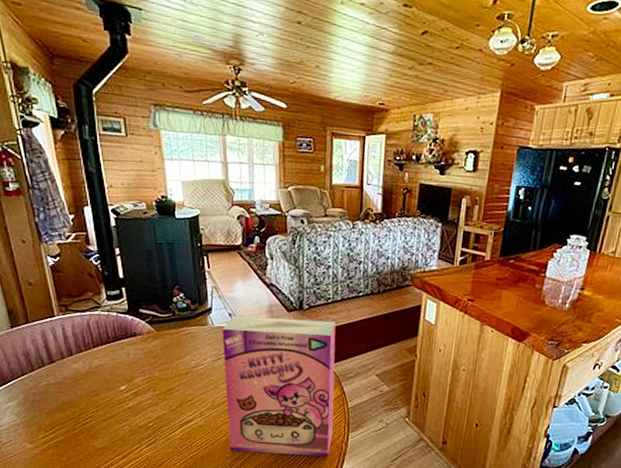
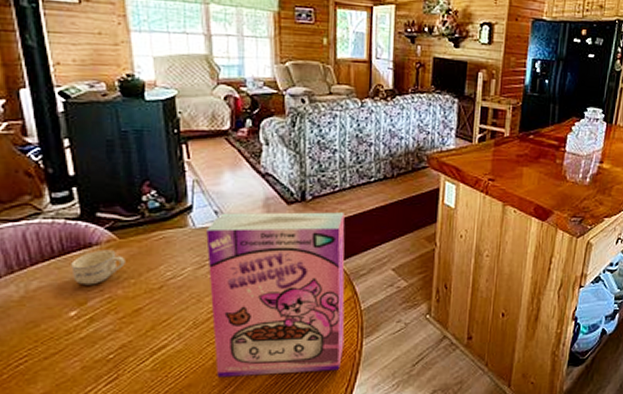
cup: none [121,339,161,367] -> present [71,249,125,285]

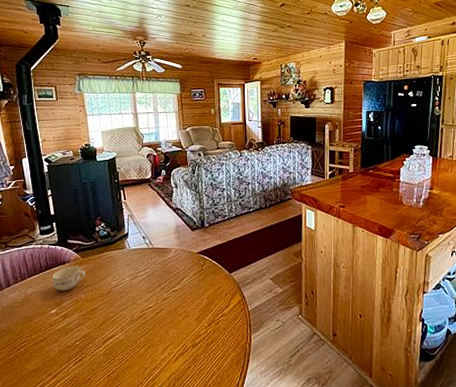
cereal box: present [206,212,345,378] -> none [138,235,238,362]

